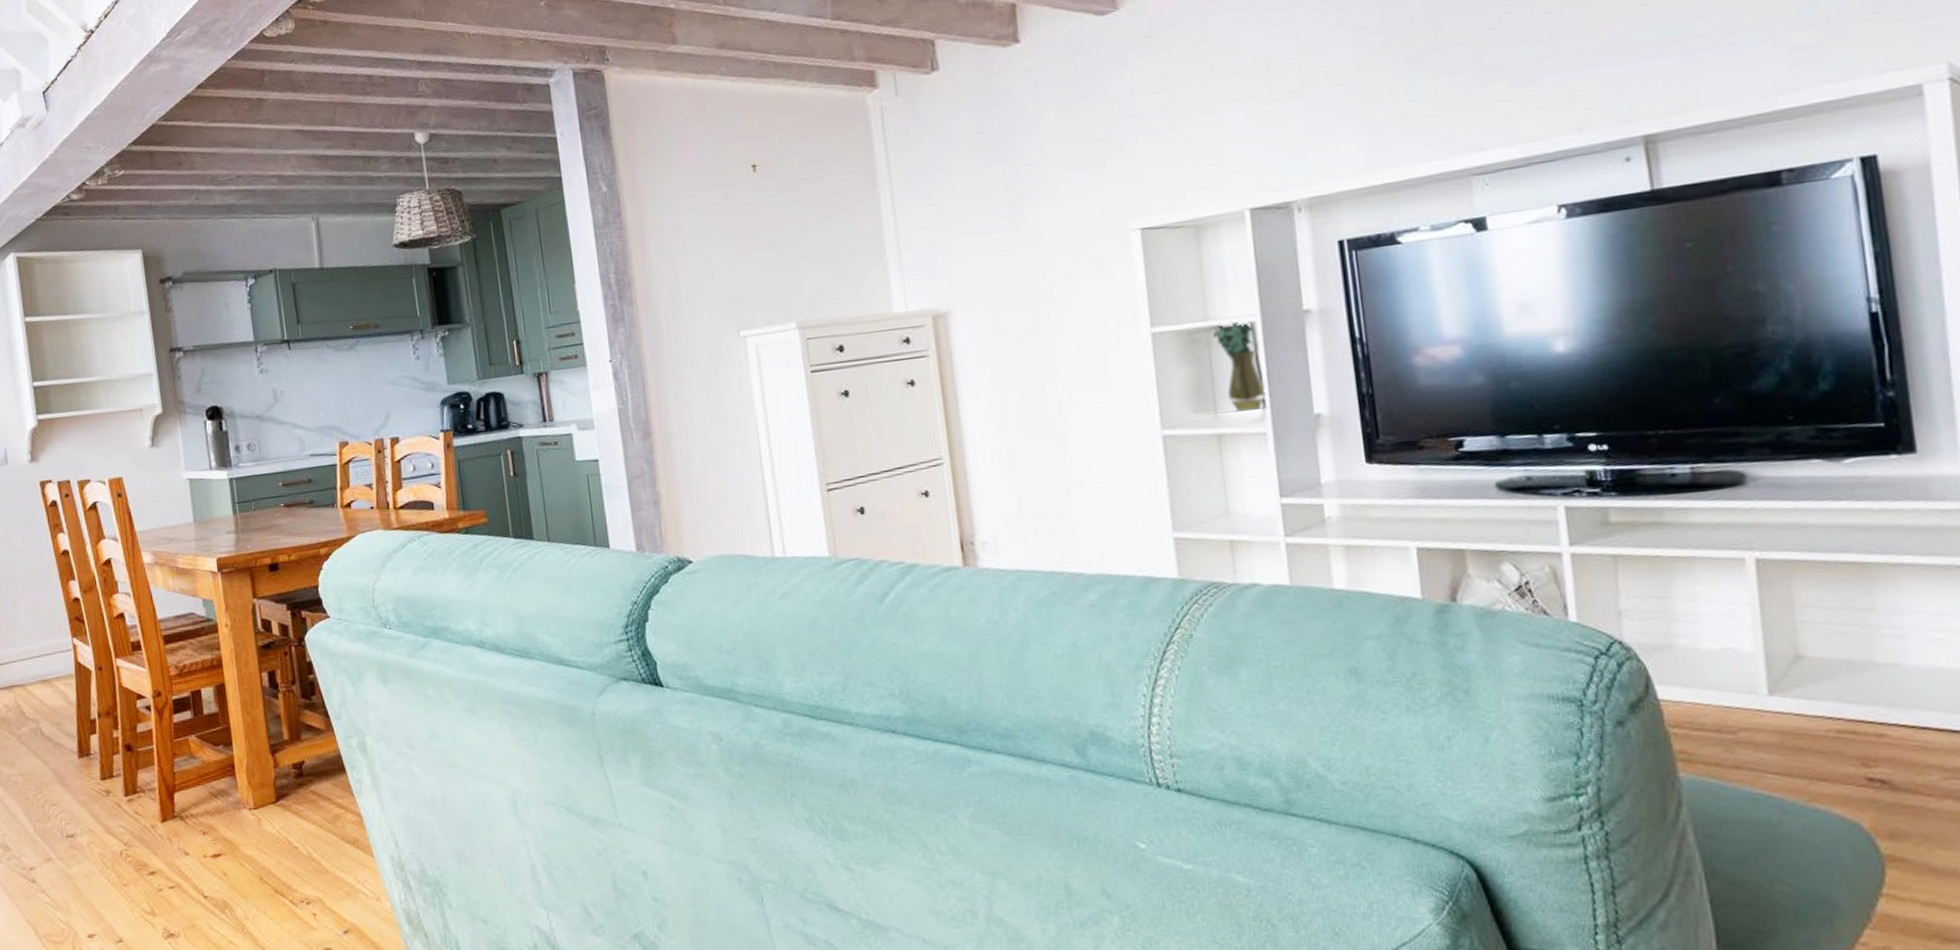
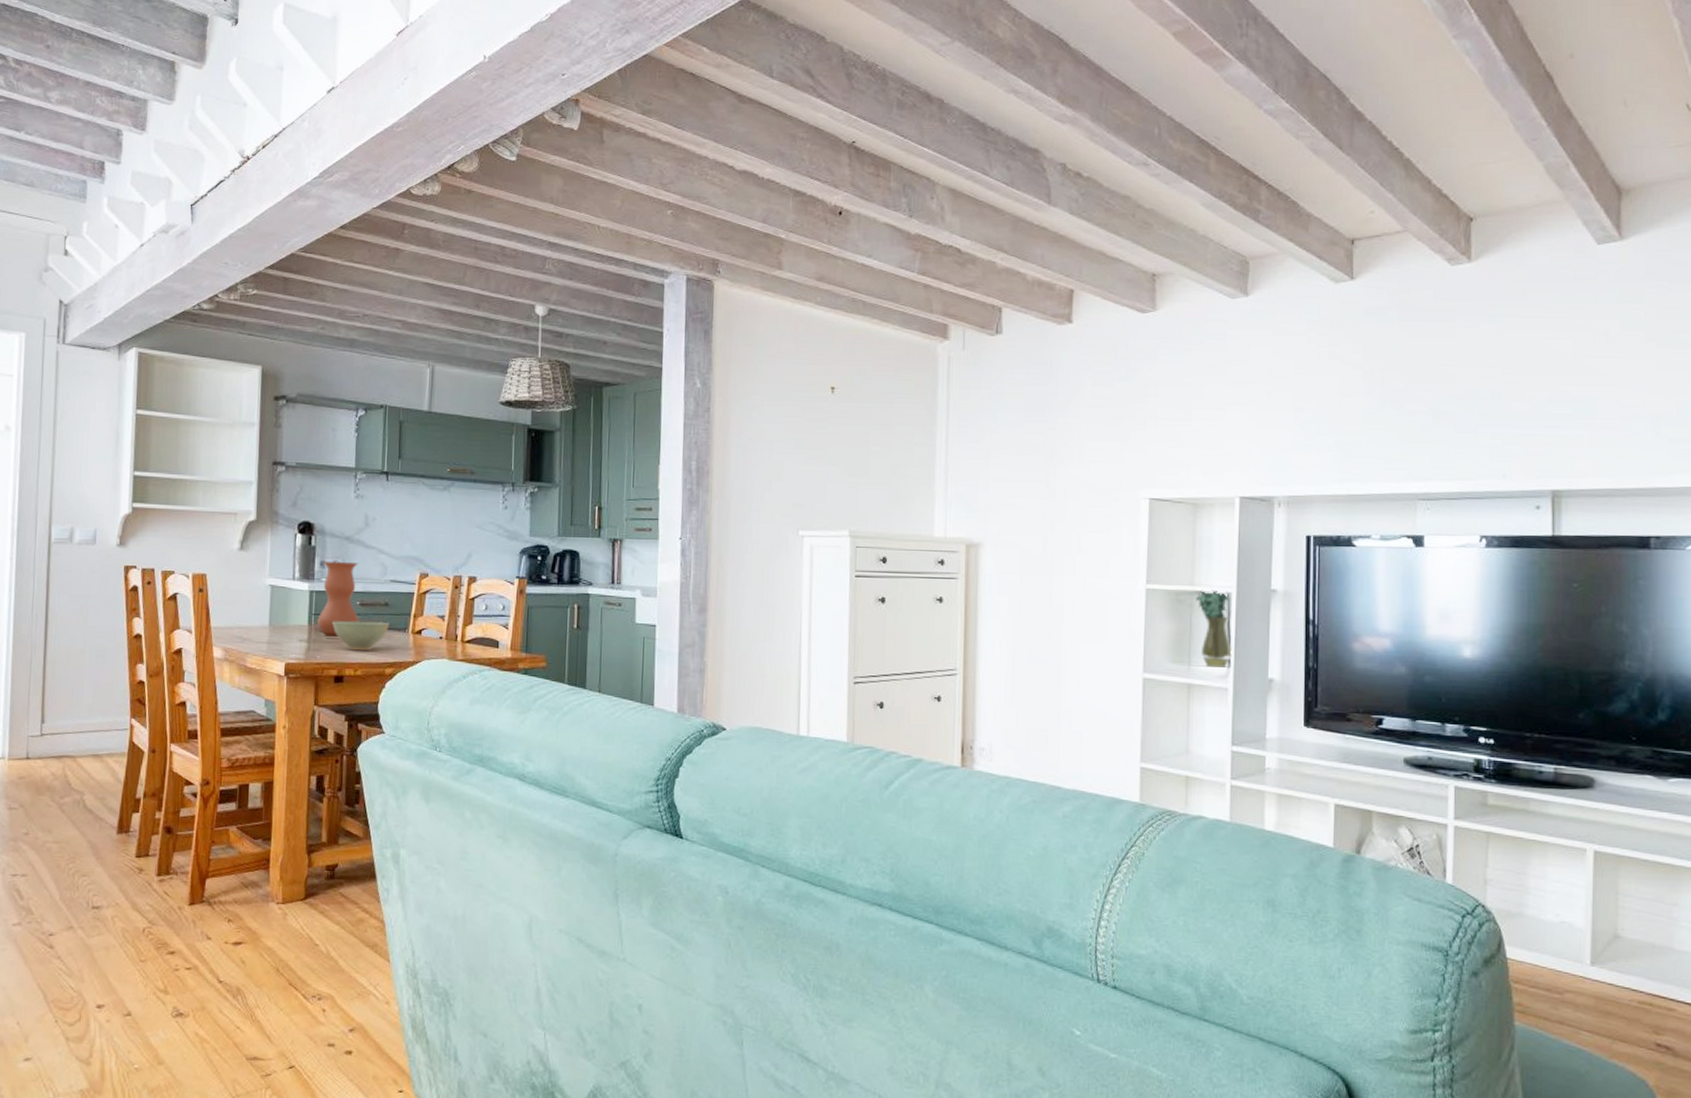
vase: none [236,442,285,527] -> present [317,562,359,640]
bowl: none [257,499,317,535] -> present [332,620,390,651]

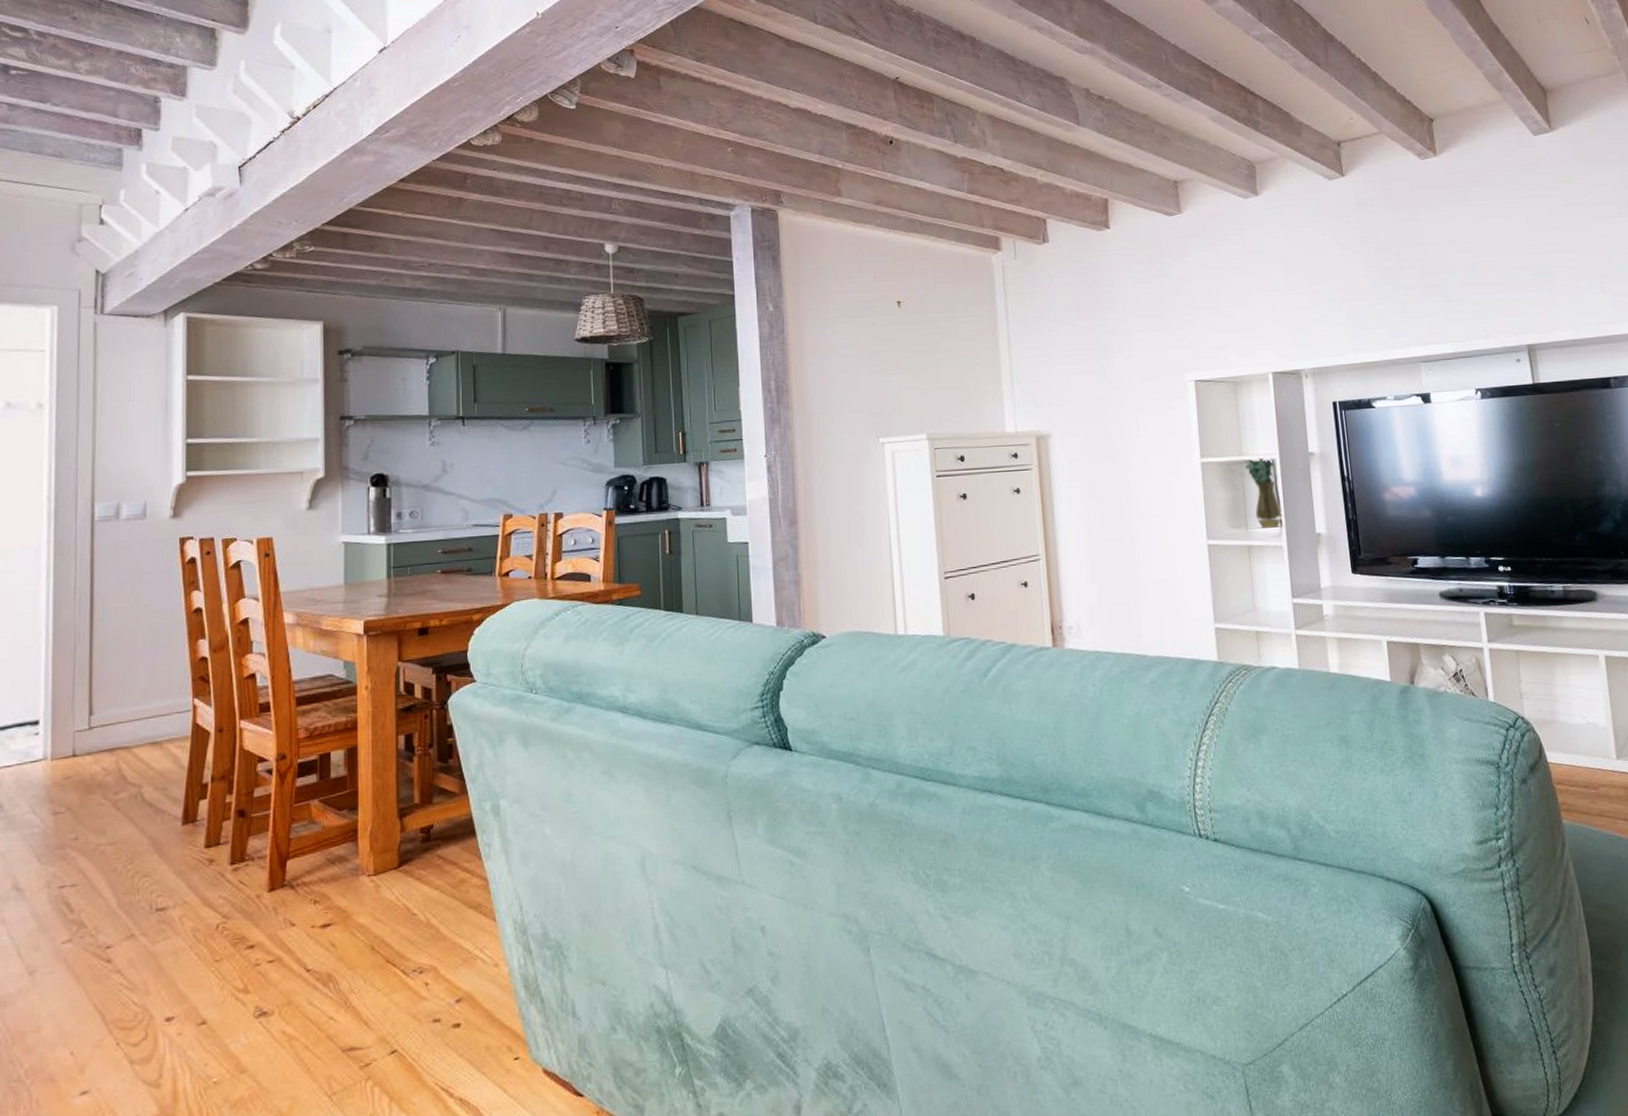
vase: present [317,562,359,640] -> none [397,511,442,592]
bowl: present [332,620,390,651] -> none [413,567,475,601]

